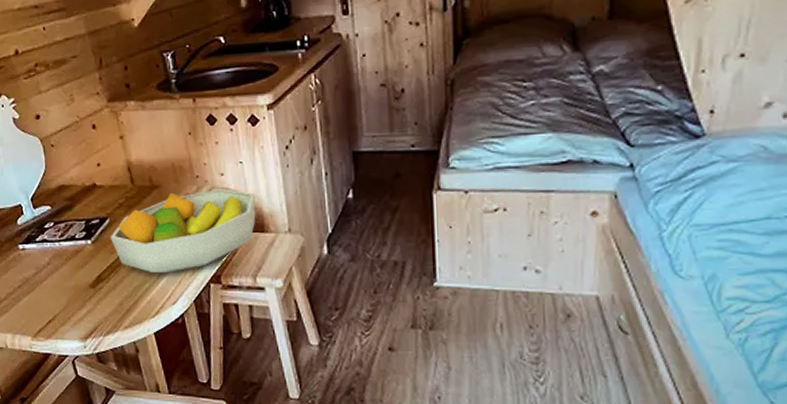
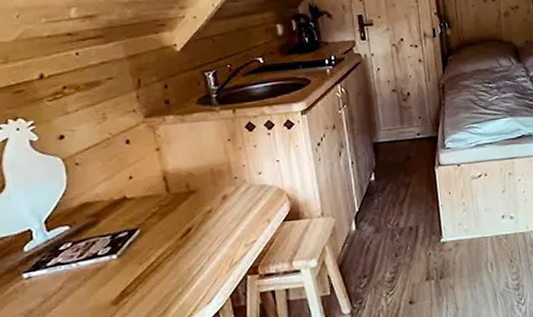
fruit bowl: present [110,189,256,274] -> none [139,185,292,277]

